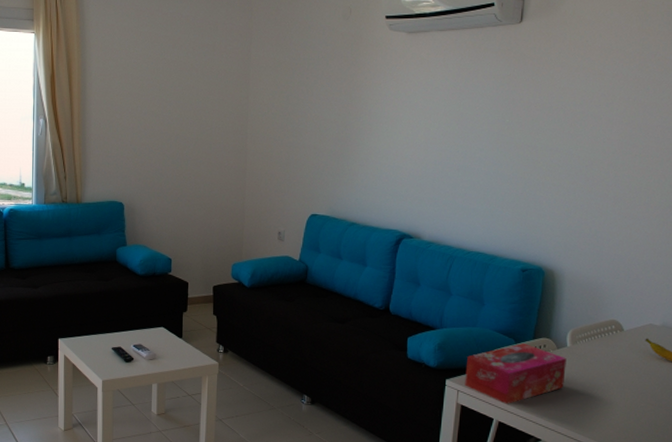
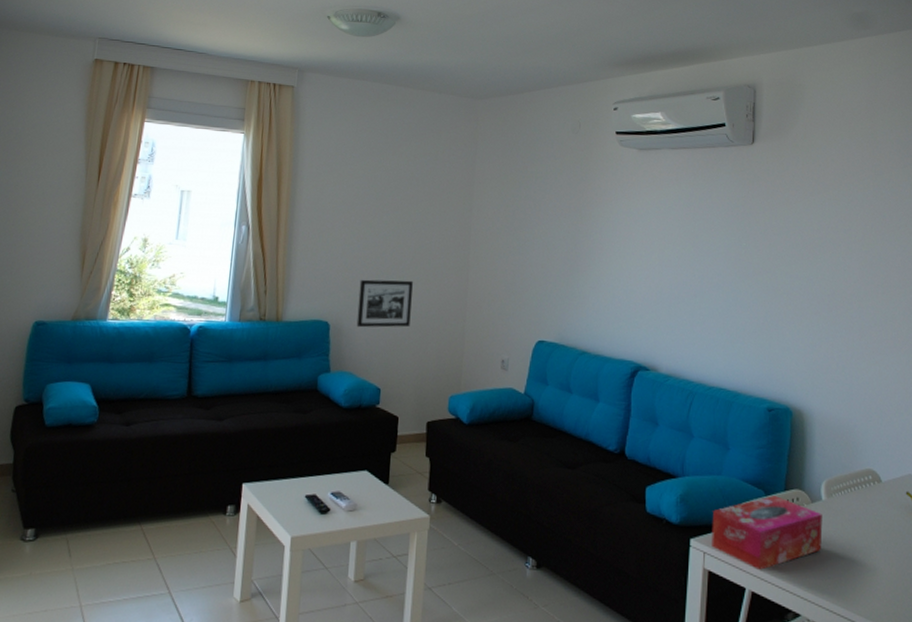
picture frame: none [147,163,196,207] -> present [356,279,413,328]

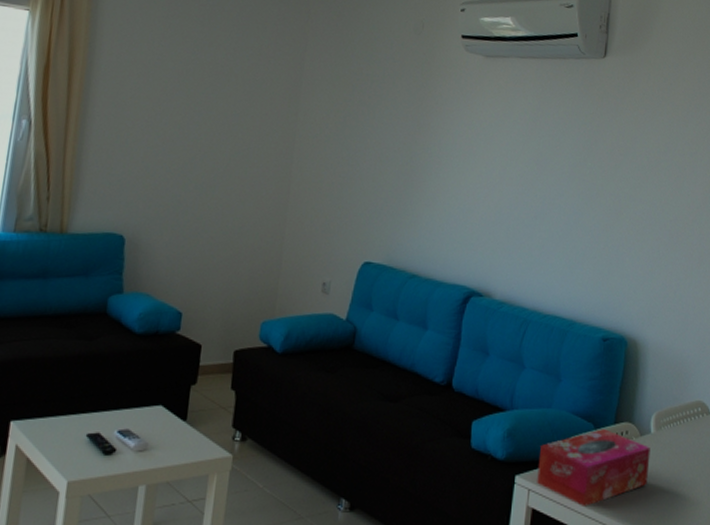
picture frame: present [356,279,413,328] -> none [157,187,226,244]

